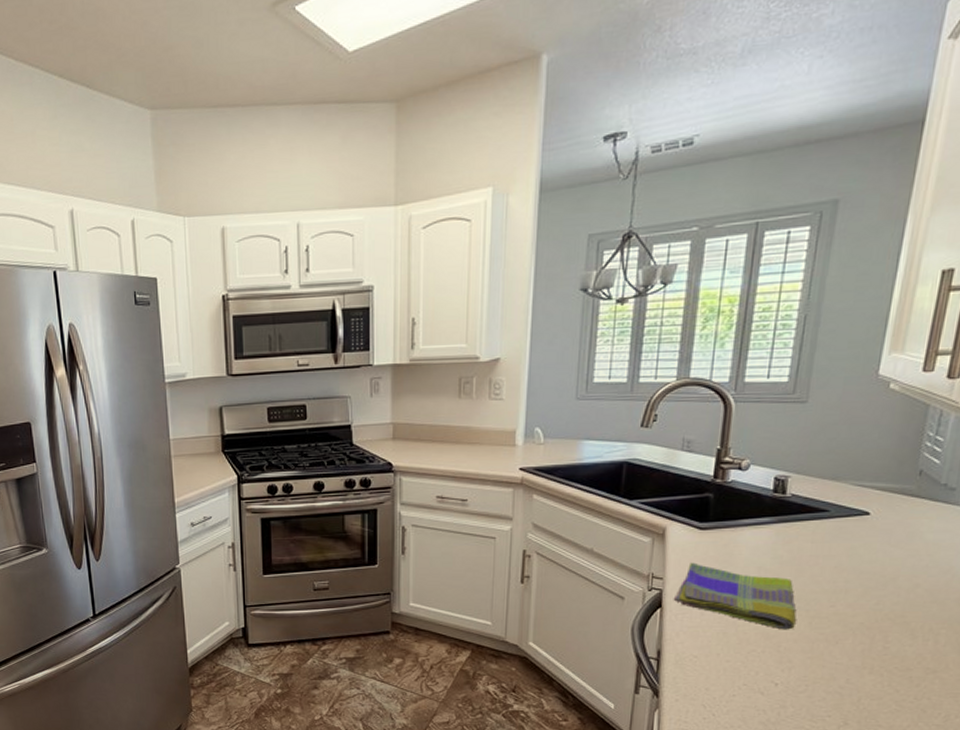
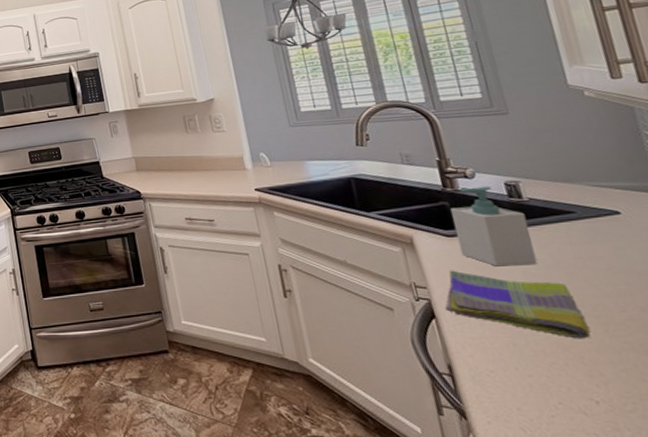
soap bottle: none [707,479,782,561] -> present [450,186,538,267]

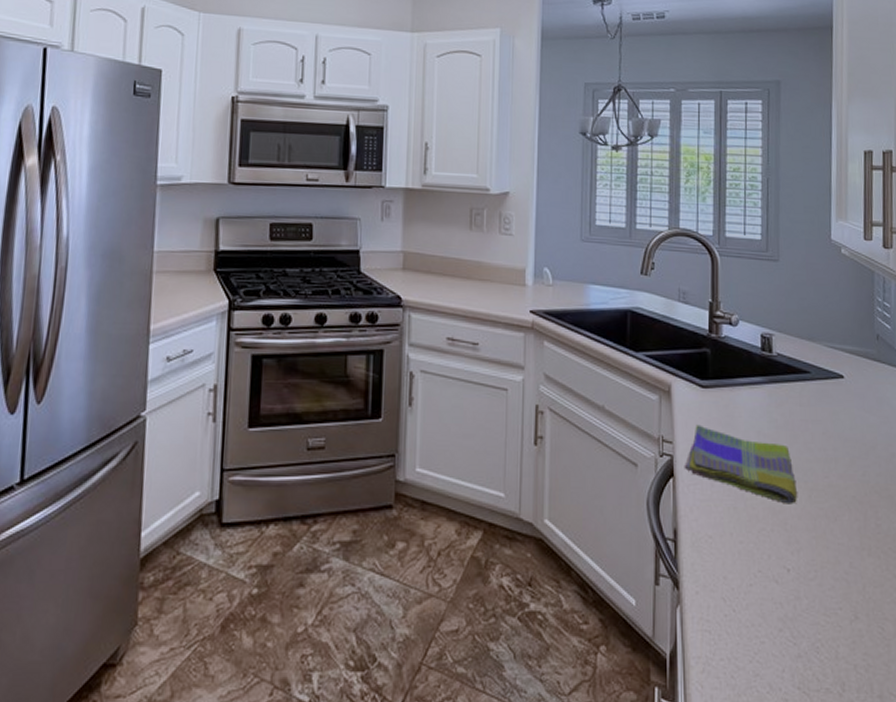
soap bottle: present [450,186,538,267] -> none [709,335,771,425]

